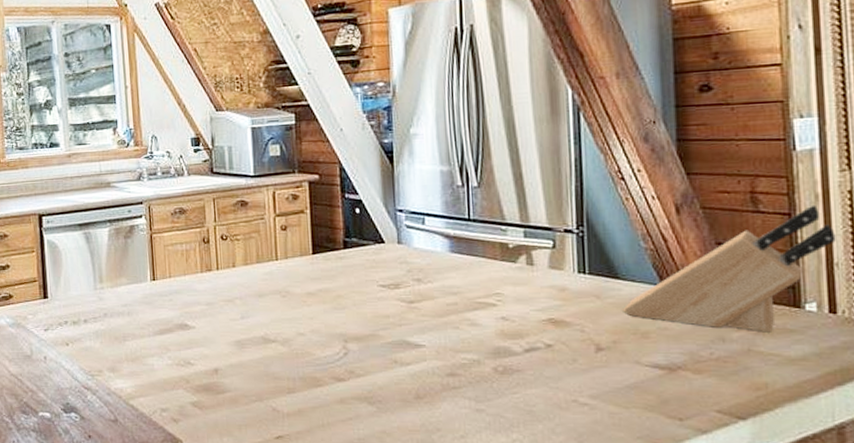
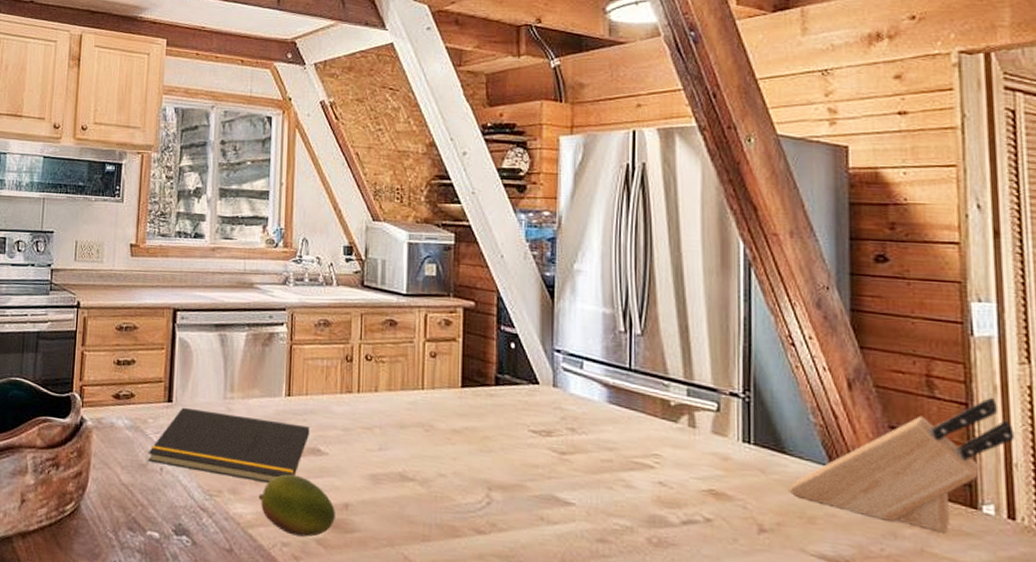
notepad: none [31,301,177,359] -> present [148,407,310,484]
fruit: none [136,349,207,402] -> present [259,474,335,537]

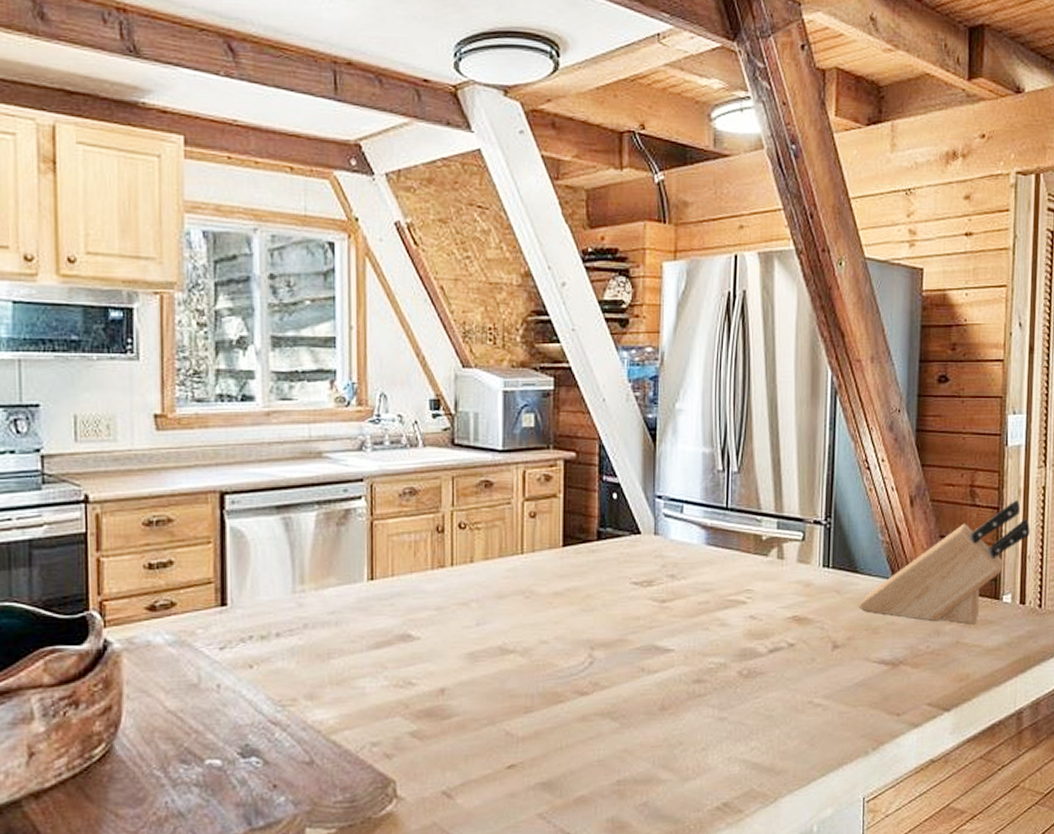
notepad: present [148,407,310,484] -> none [199,609,399,682]
fruit: present [259,474,335,537] -> none [341,667,430,733]

